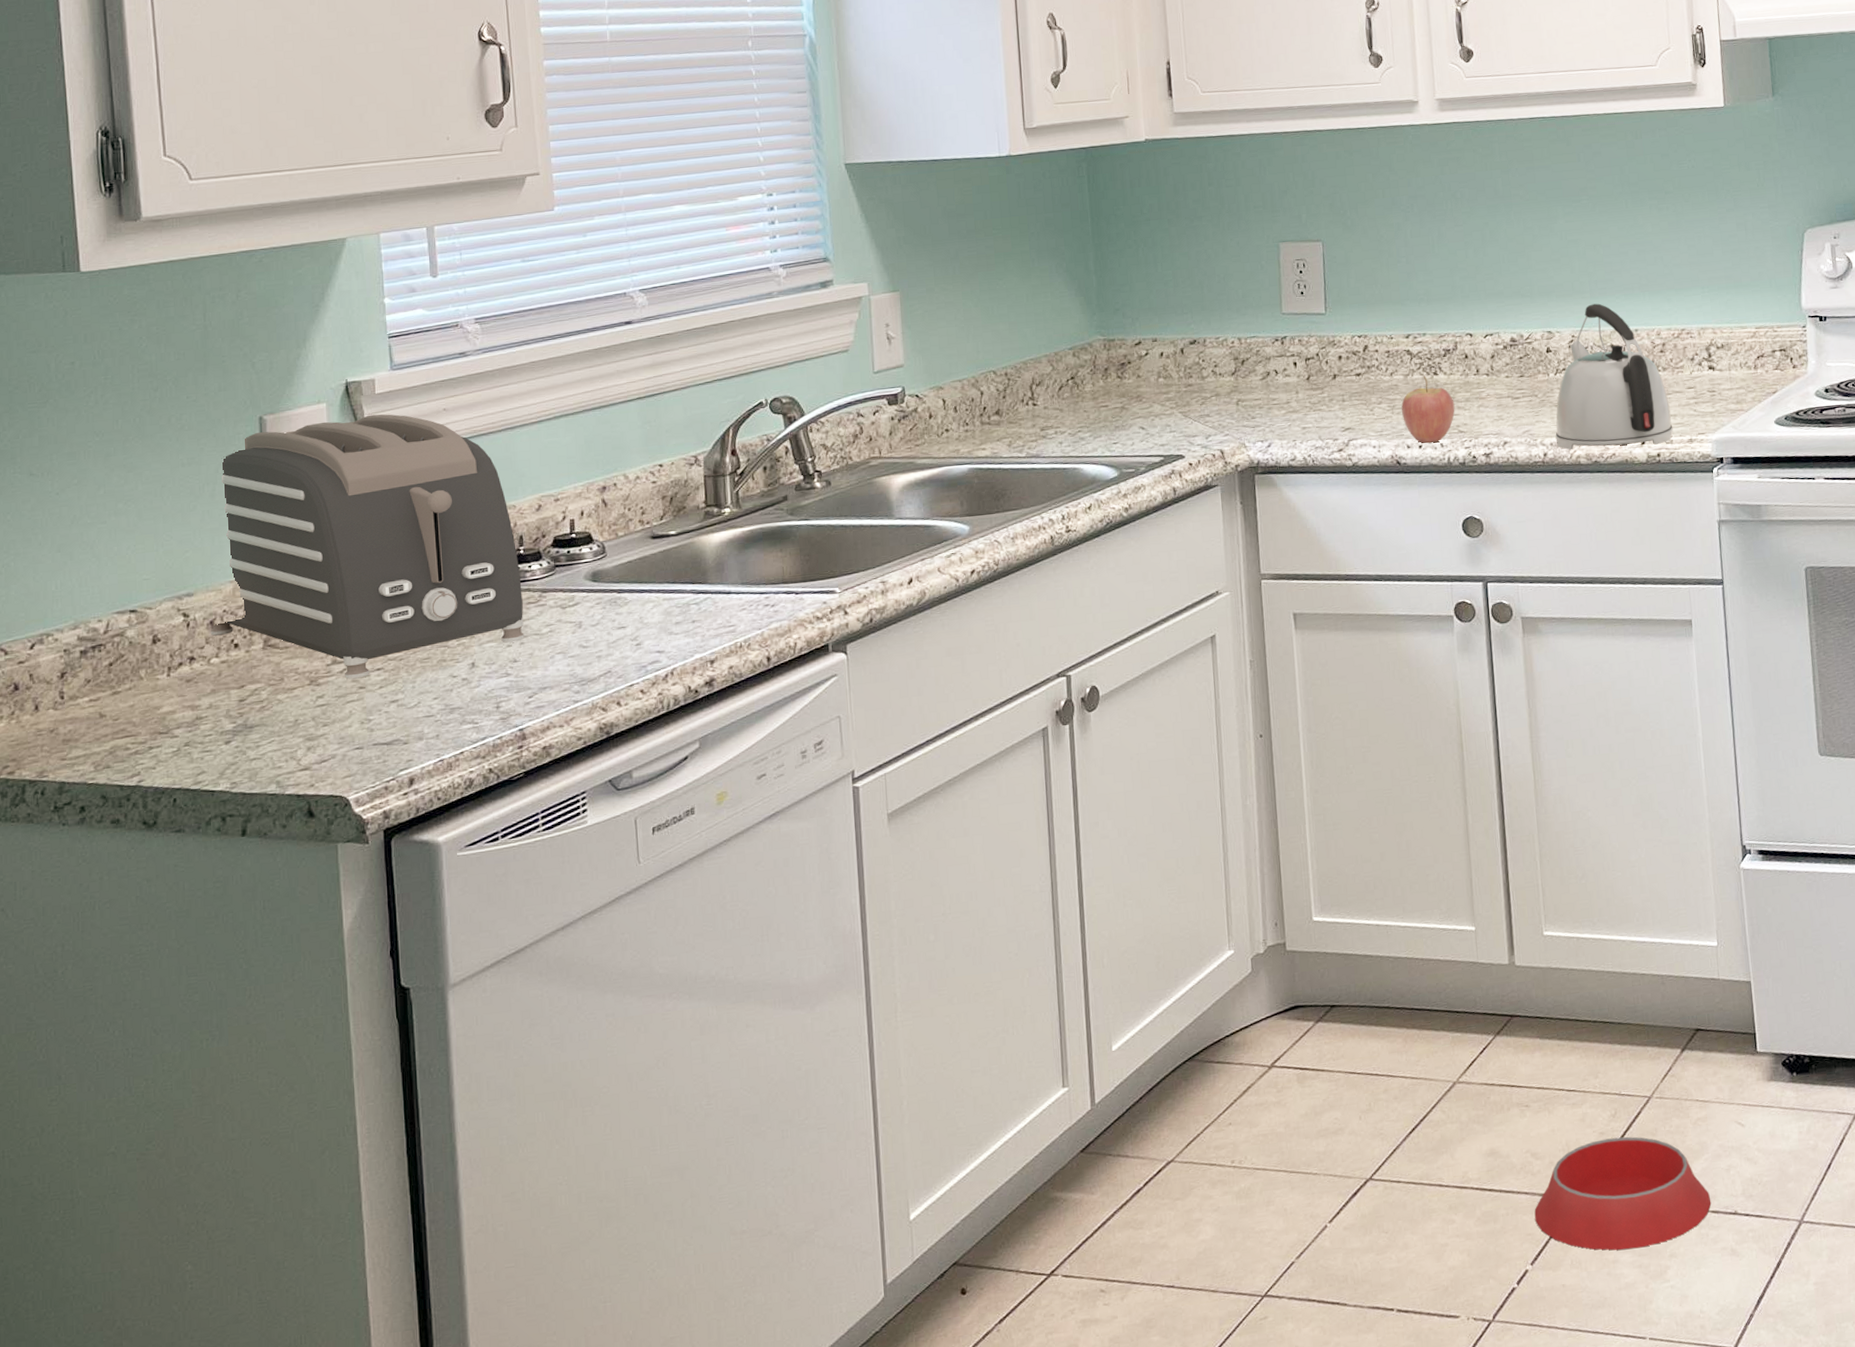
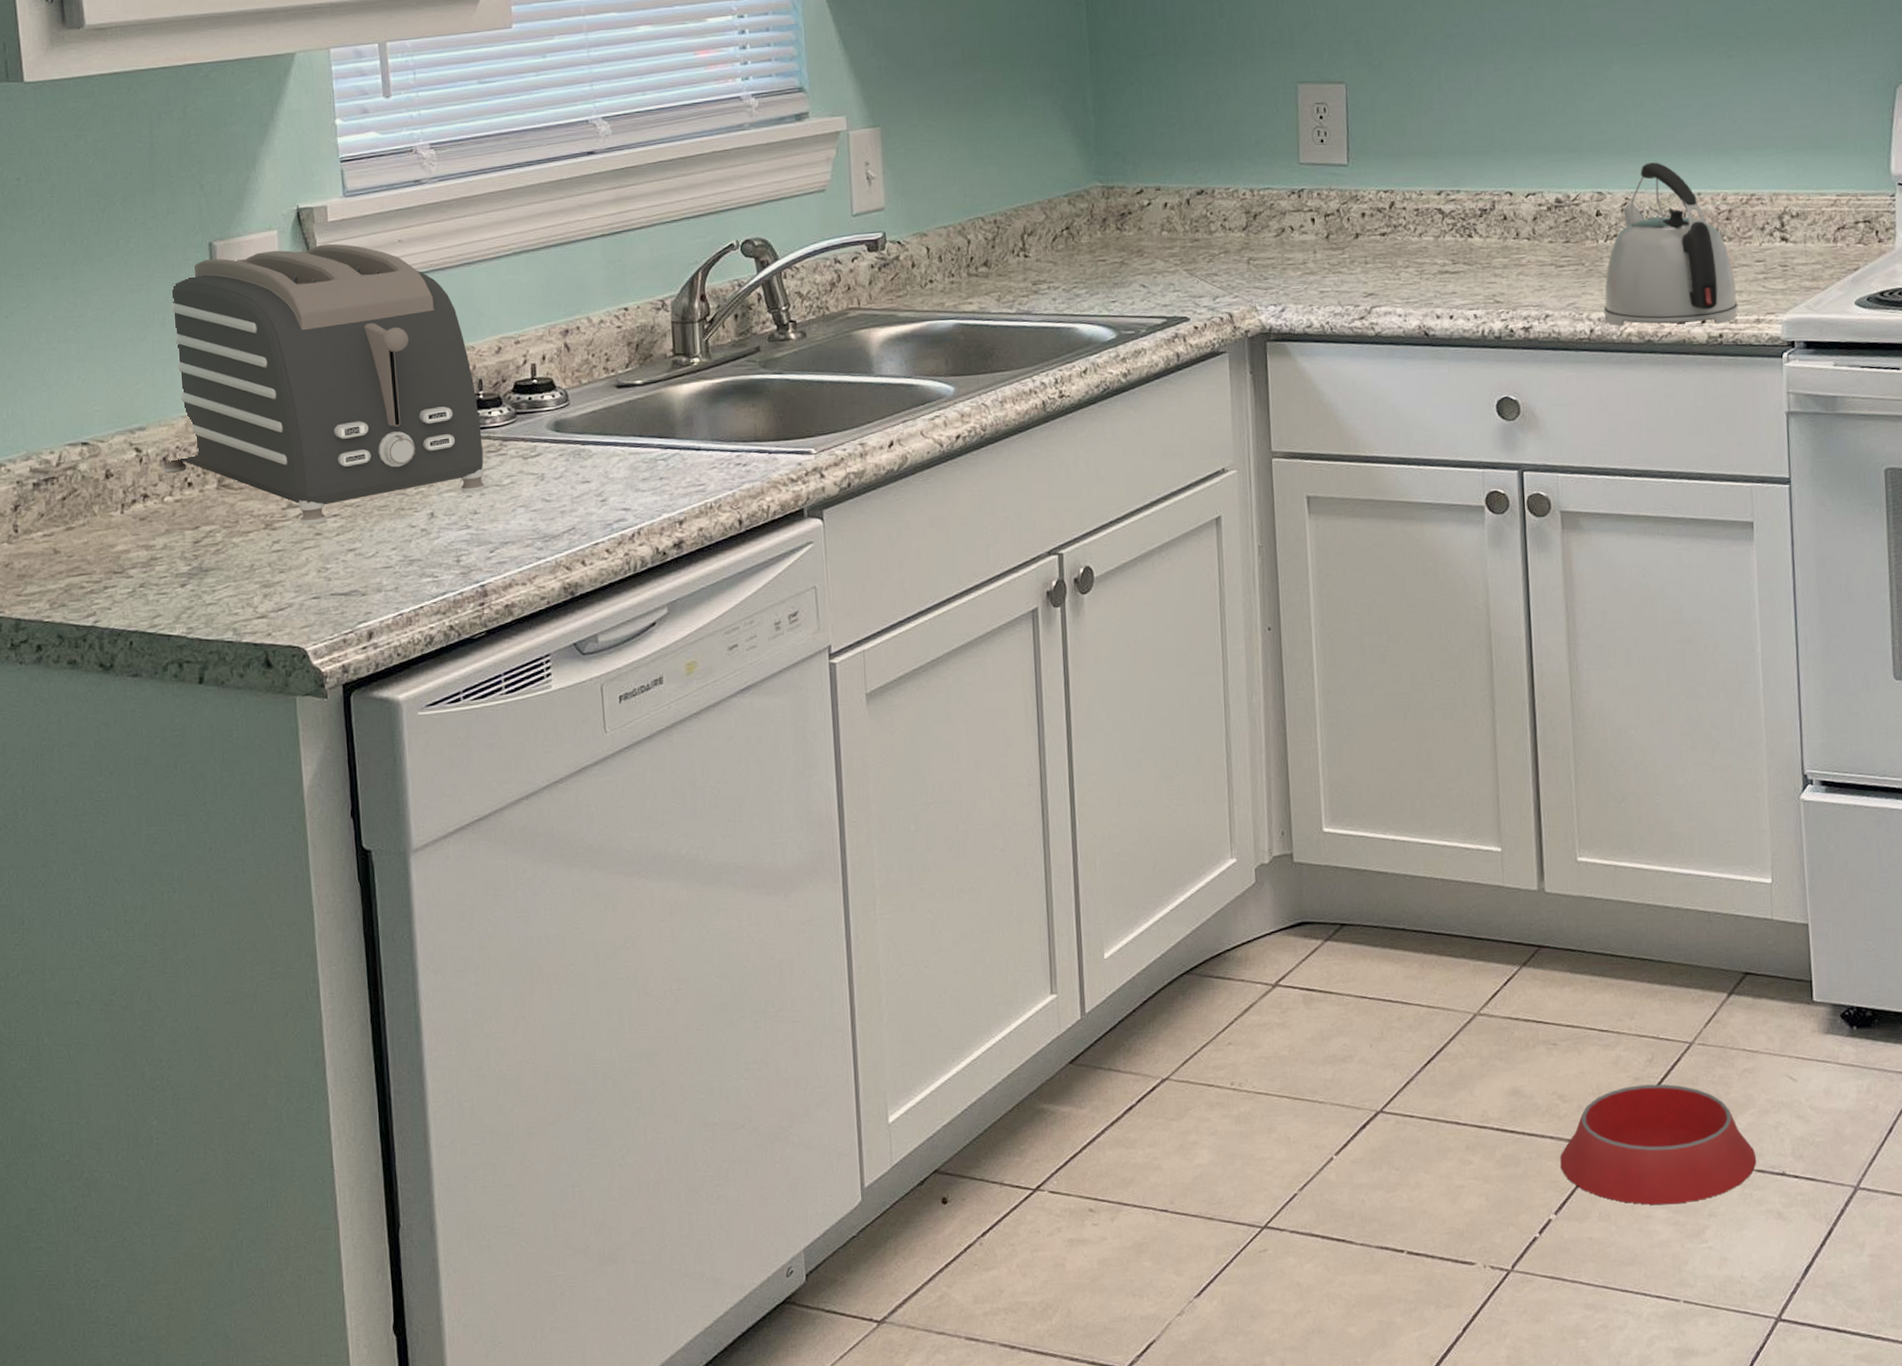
fruit: present [1401,375,1455,444] -> none [1430,237,1491,314]

